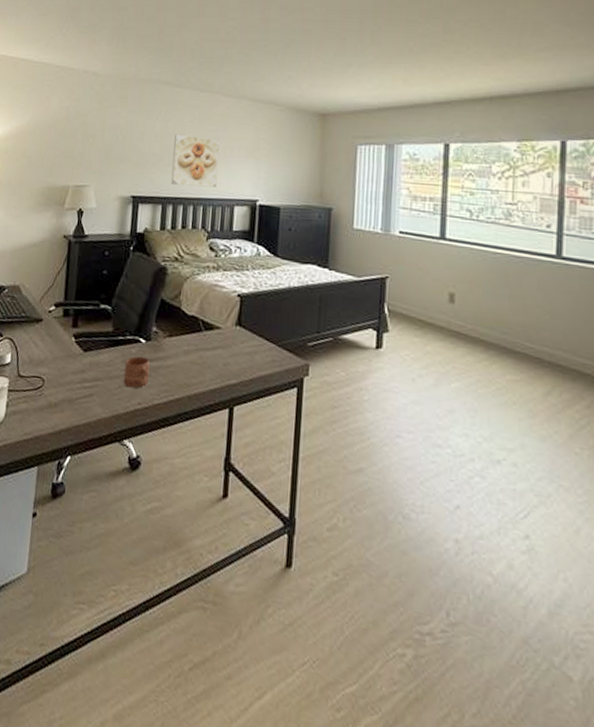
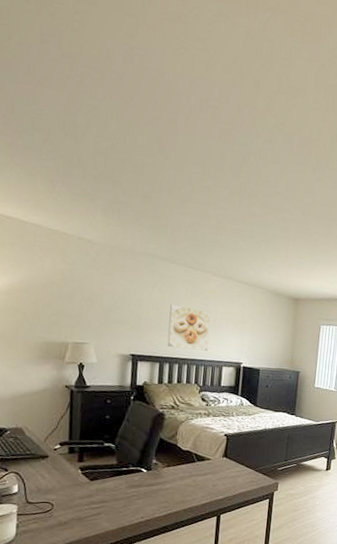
mug: present [123,356,150,389] -> none [127,482,151,507]

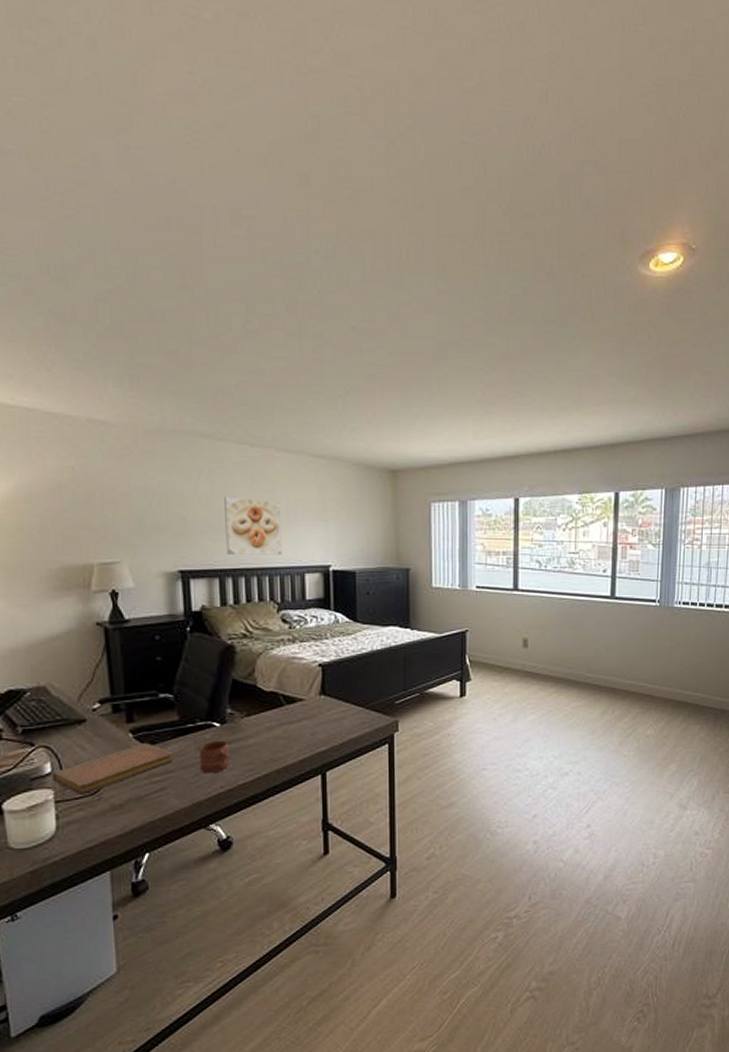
notebook: none [18,478,109,512] -> present [52,742,174,795]
mug: none [127,482,151,507] -> present [199,740,229,774]

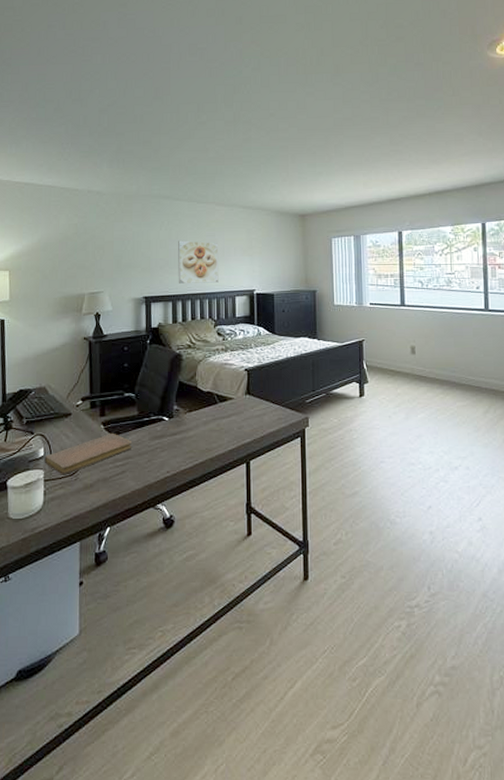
mug: present [199,740,229,774] -> none [152,432,174,460]

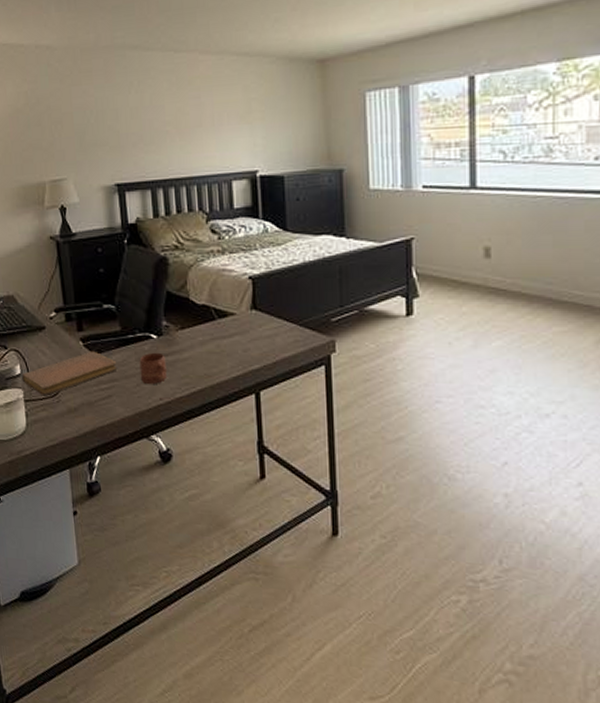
mug: none [152,432,174,460] -> present [139,352,167,385]
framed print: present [178,240,219,284] -> none [153,106,209,165]

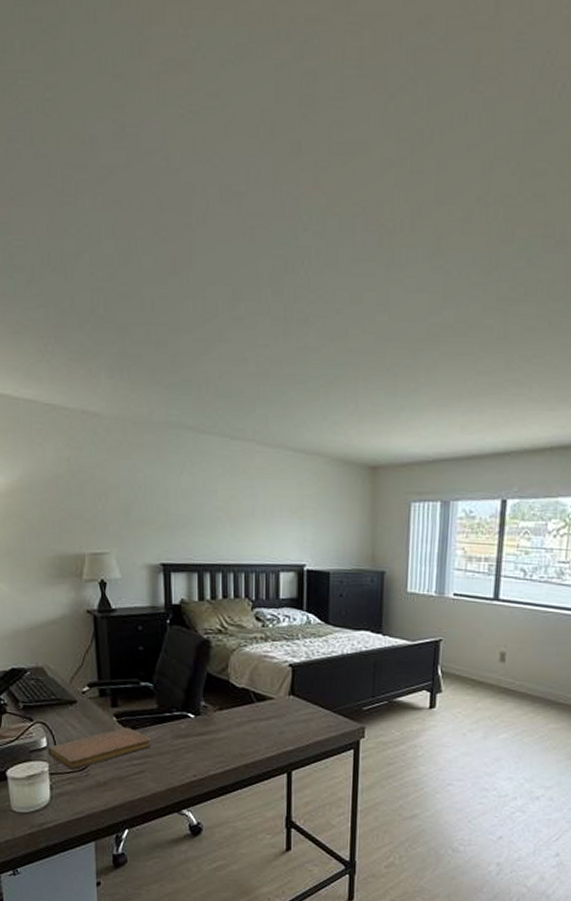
mug: present [139,352,167,385] -> none [175,731,202,762]

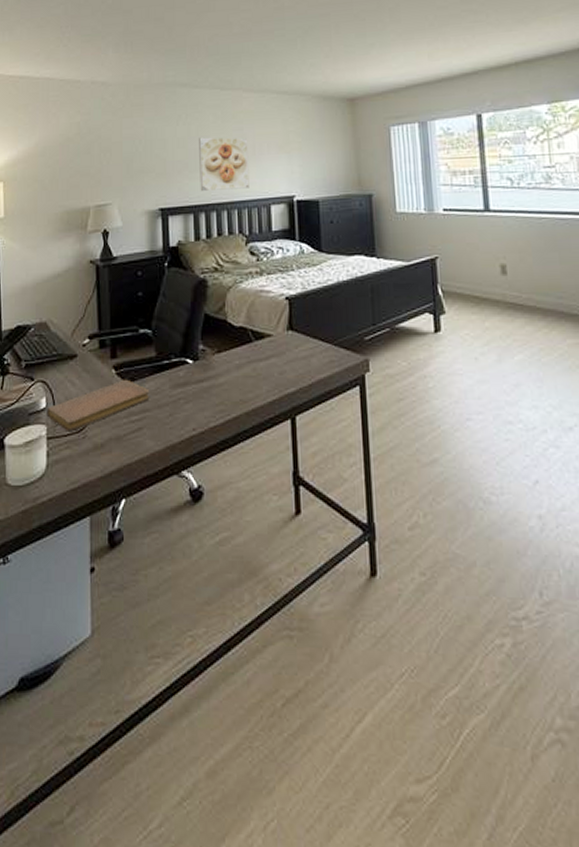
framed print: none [205,491,259,552] -> present [199,137,250,191]

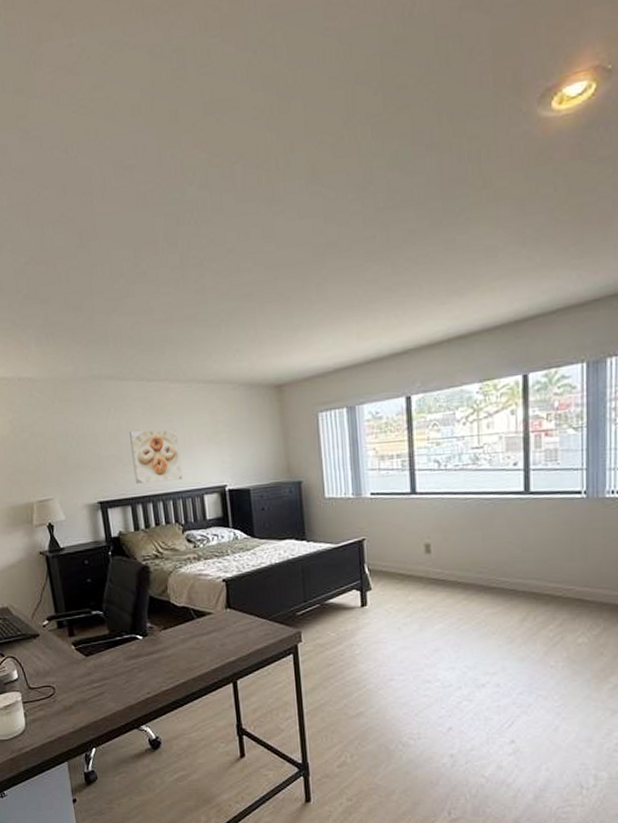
notebook: present [46,379,150,432] -> none [19,653,108,697]

